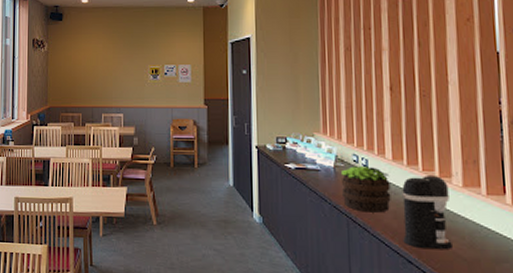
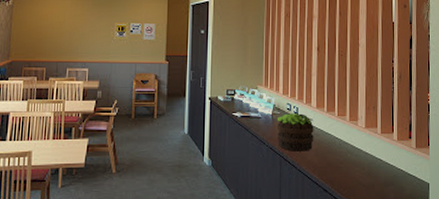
coffee maker: present [402,174,452,250] -> none [321,119,356,179]

